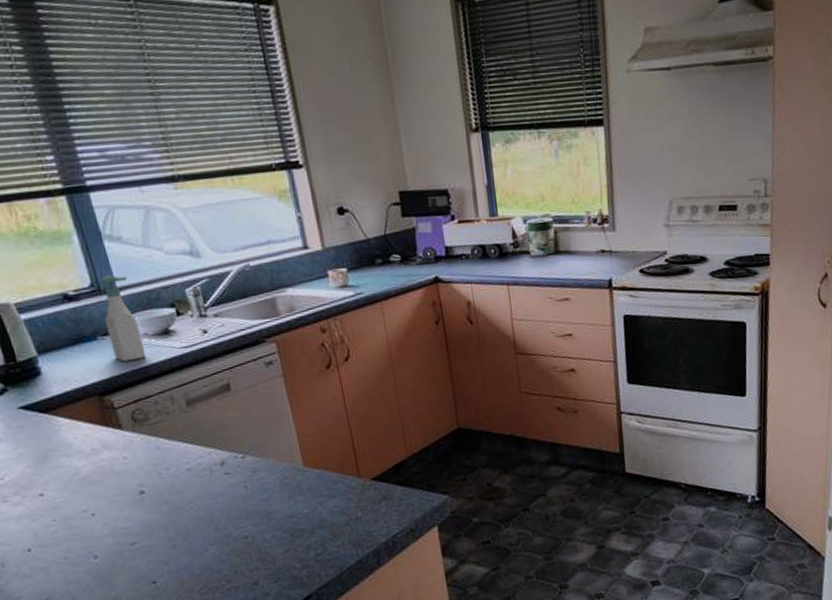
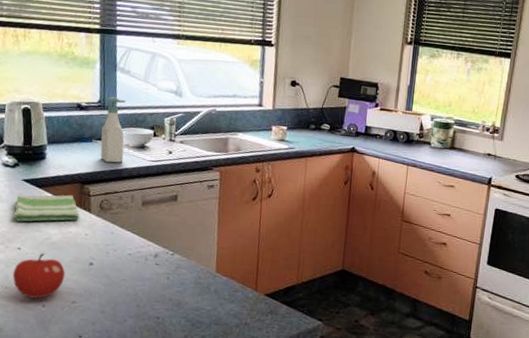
dish towel: none [17,413,110,461] -> present [12,194,80,222]
fruit: none [42,493,113,552] -> present [12,253,66,299]

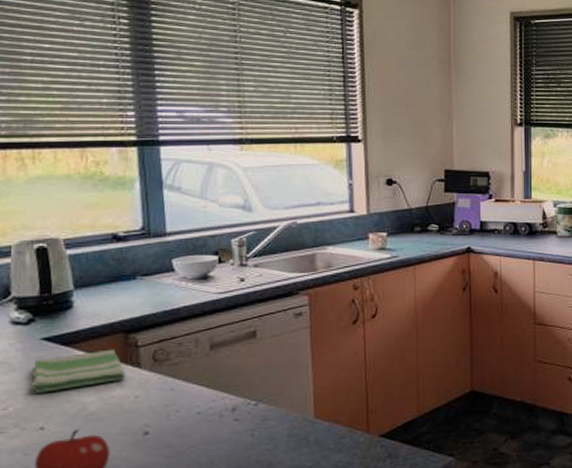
soap bottle: present [100,96,126,163] -> none [147,220,181,302]

